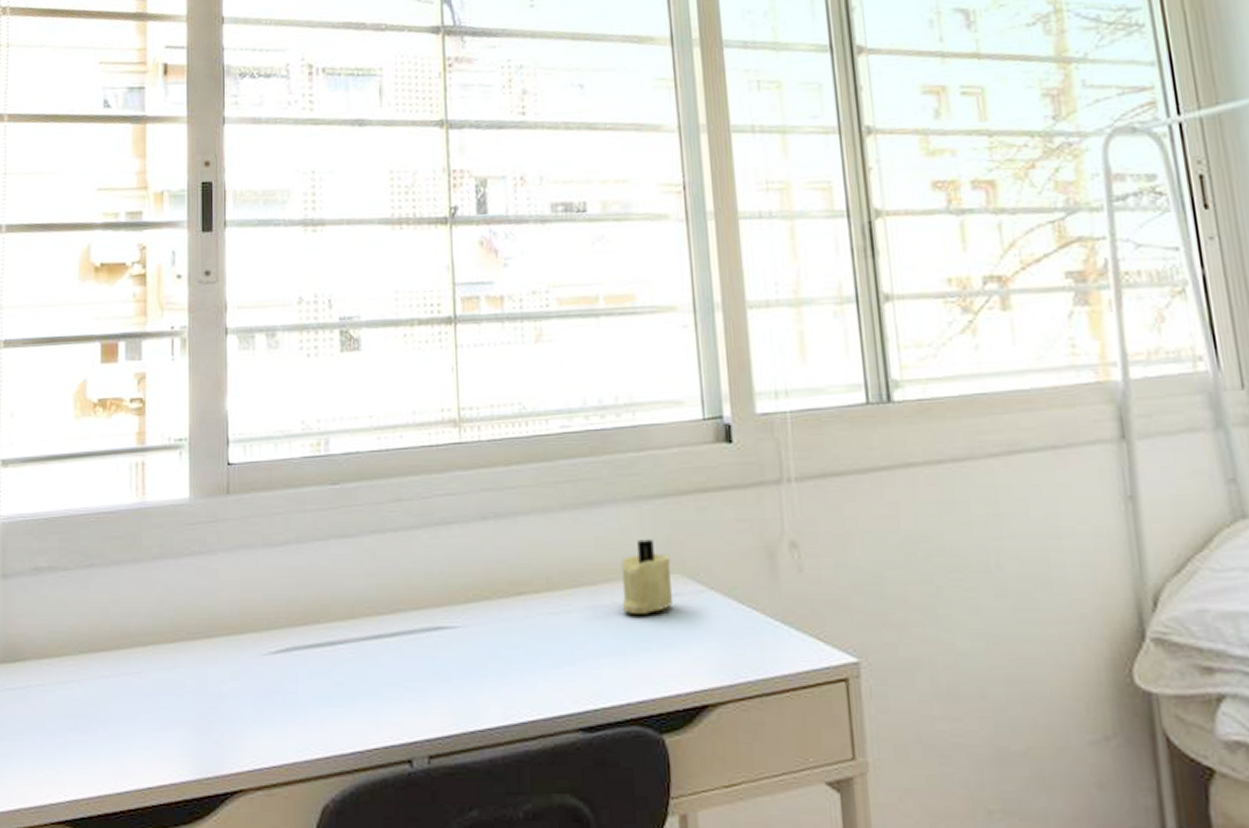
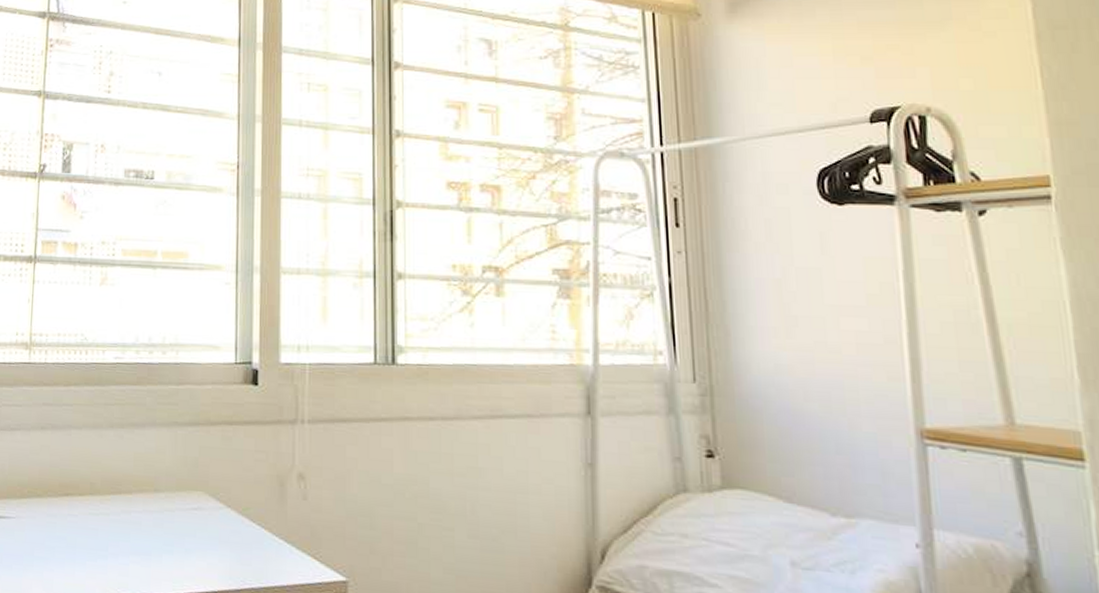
candle: present [621,539,674,615] -> none [152,459,197,523]

